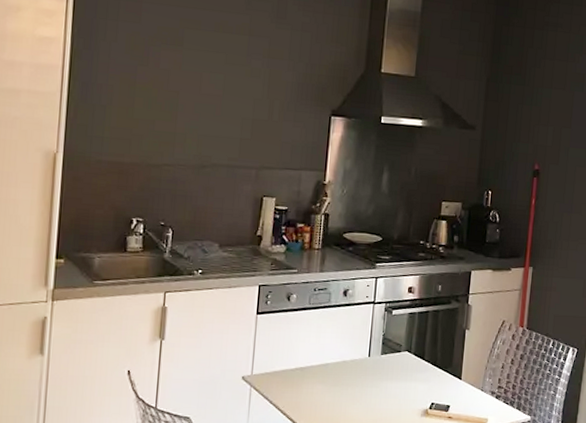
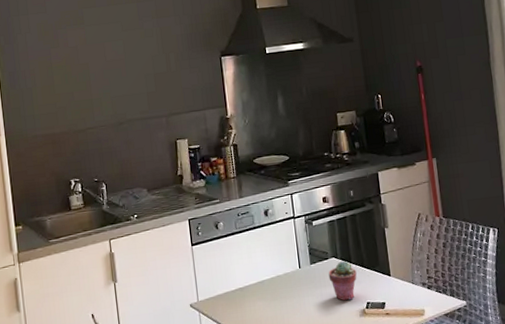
potted succulent: none [397,356,427,398] -> present [328,261,357,301]

